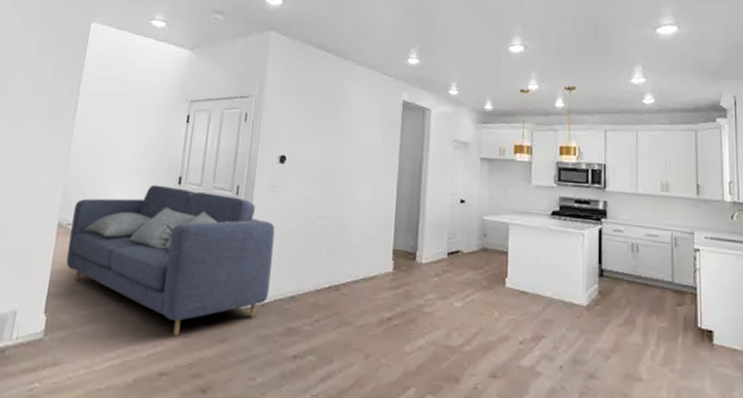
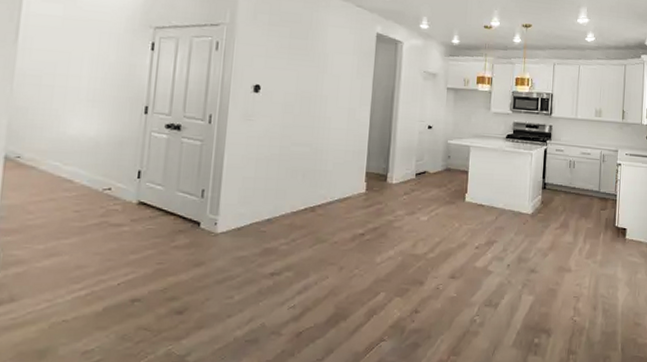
sofa: present [66,184,275,335] -> none [17,114,250,262]

